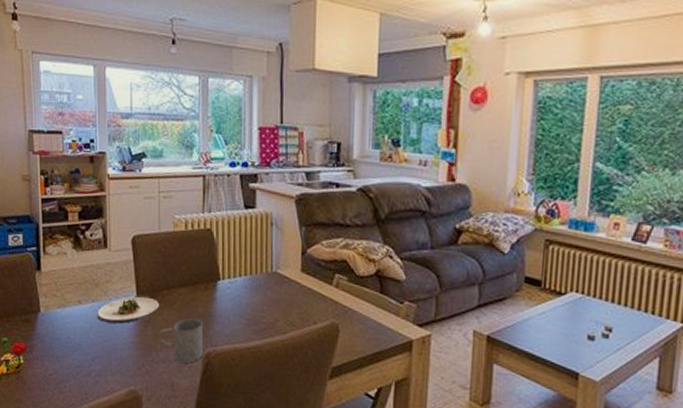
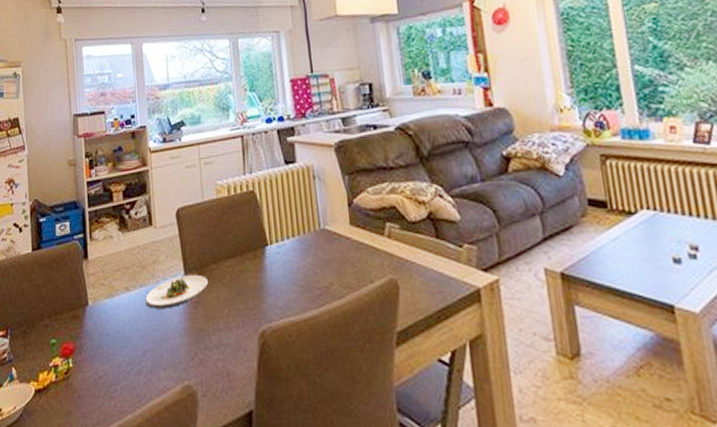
mug: present [159,318,203,363] -> none [210,293,257,346]

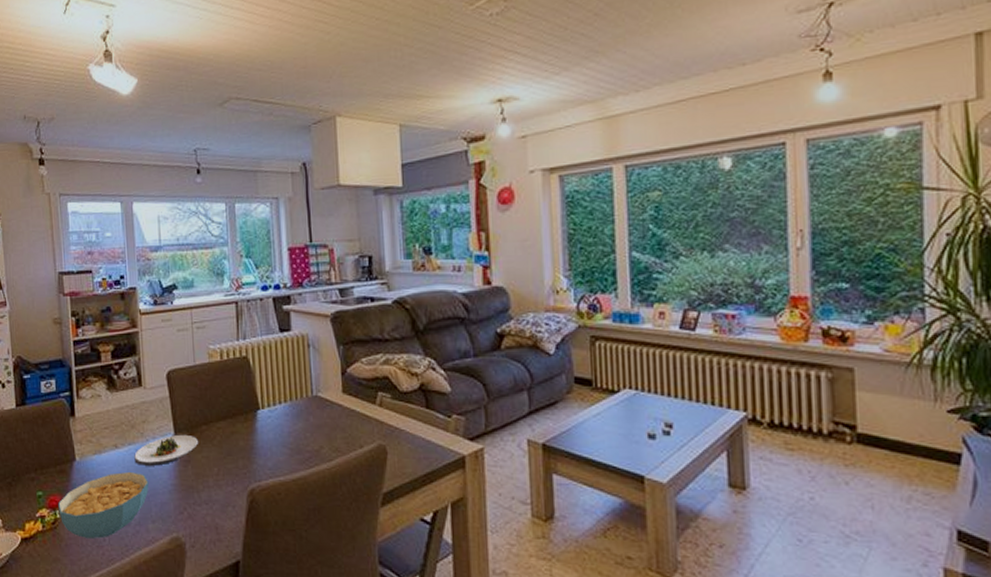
cereal bowl: none [71,315,160,389] -> present [58,471,149,539]

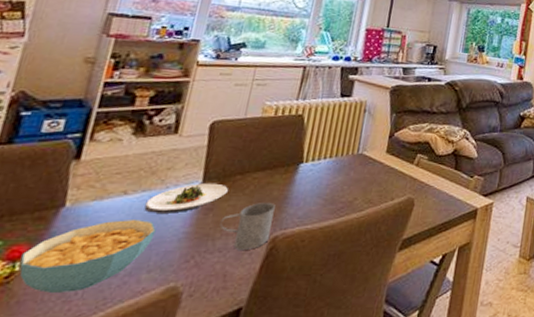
mug: none [199,454,246,502] -> present [219,203,275,250]

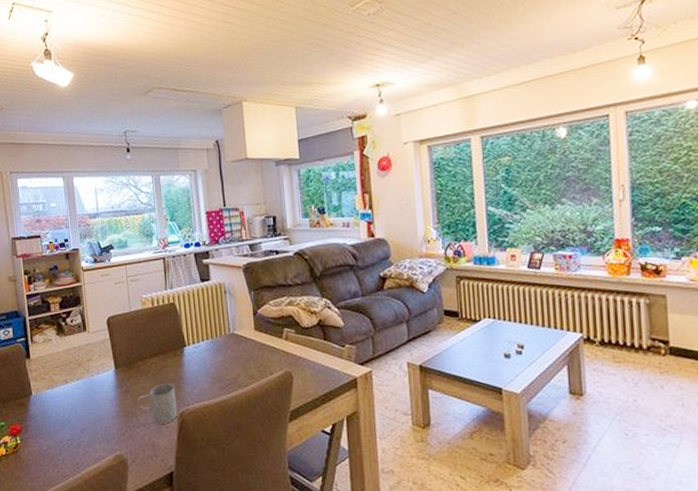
cereal bowl: present [19,219,157,293] -> none [18,402,95,459]
salad plate: present [144,183,229,214] -> none [81,369,136,397]

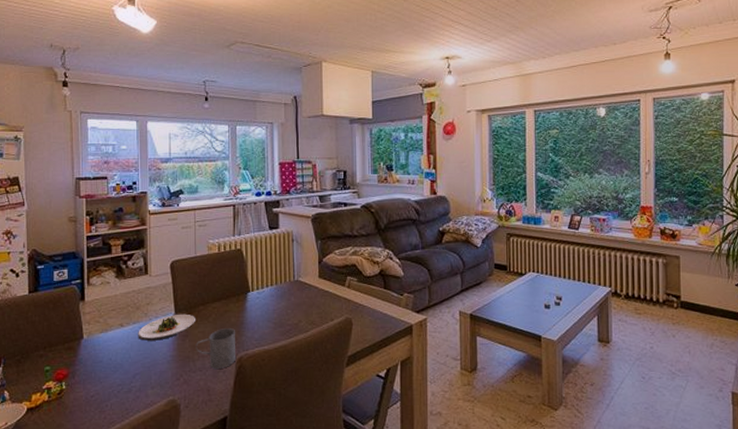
salad plate: none [81,369,136,397] -> present [138,313,197,341]

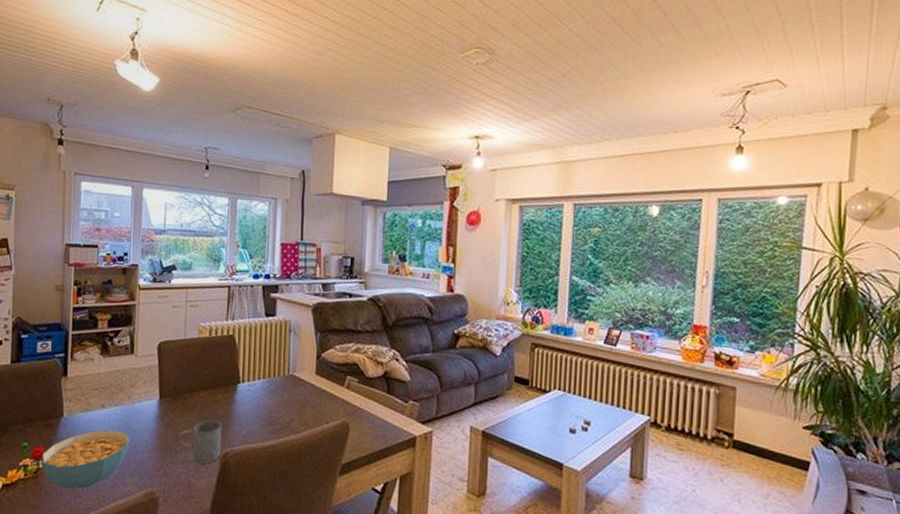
cereal bowl: none [65,346,150,405] -> present [42,429,131,489]
salad plate: present [138,313,197,341] -> none [119,399,182,427]

